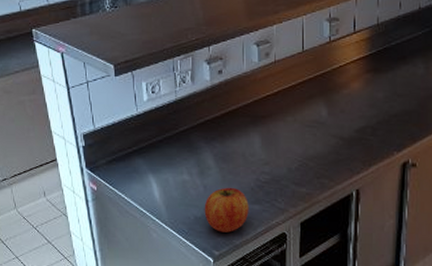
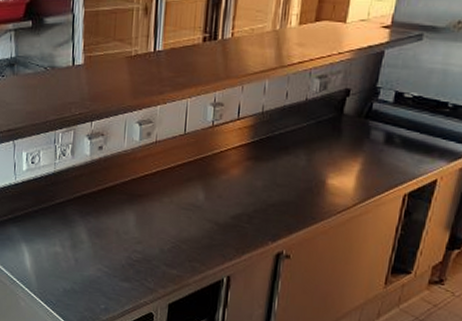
apple: present [204,187,249,233] -> none [73,262,119,308]

